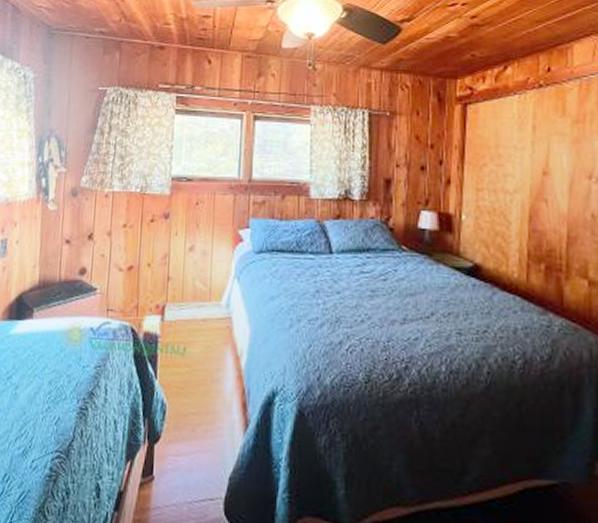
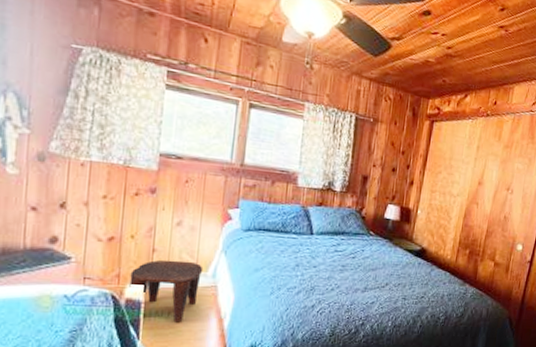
stool: none [147,288,217,360] -> present [129,259,204,323]

